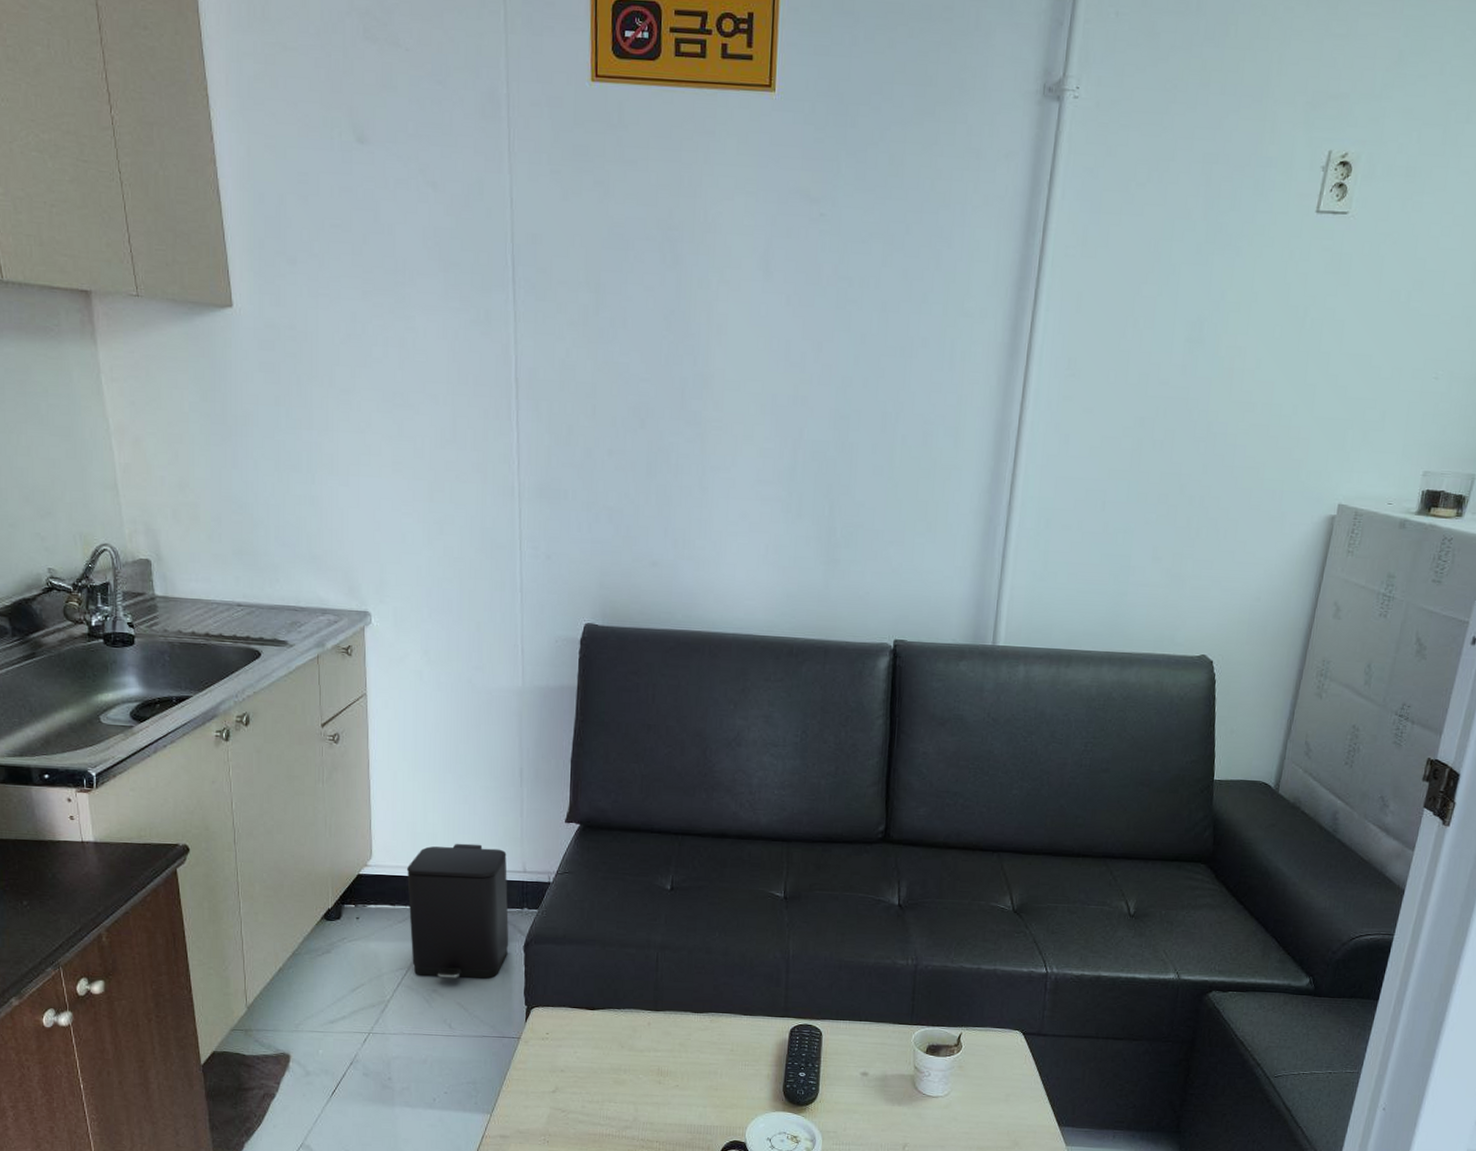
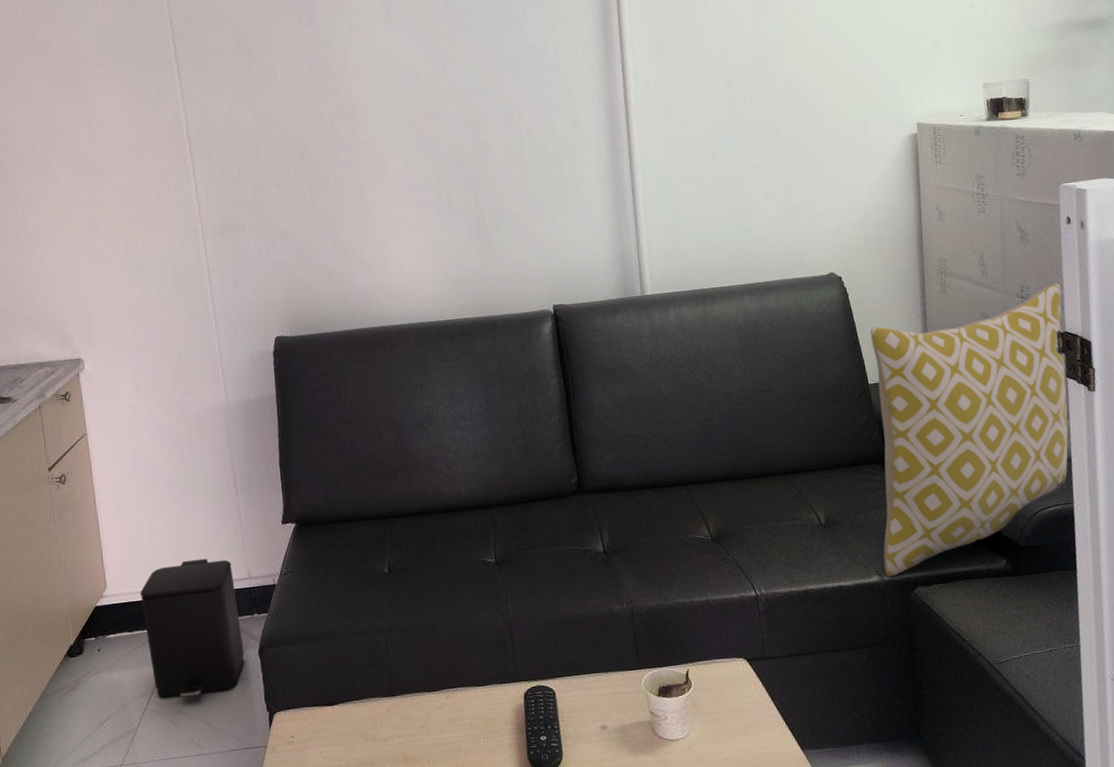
pillow: none [1183,706,1445,977] -> present [870,283,1068,578]

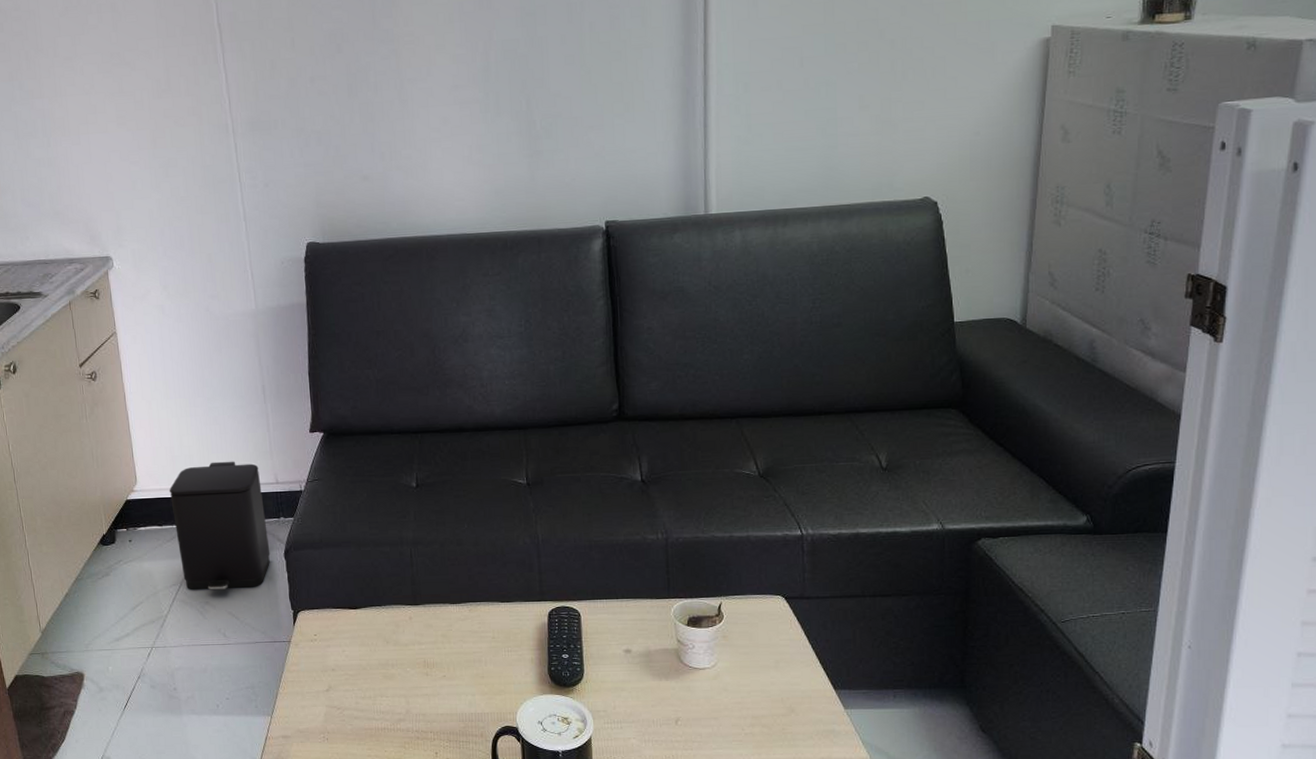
pillow: present [870,283,1068,578] -> none [947,218,1200,527]

